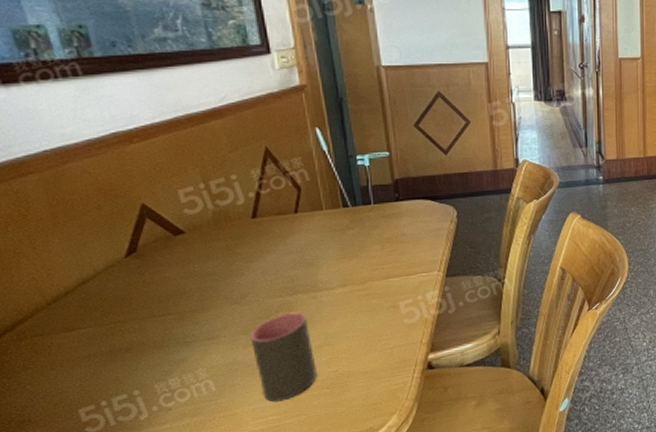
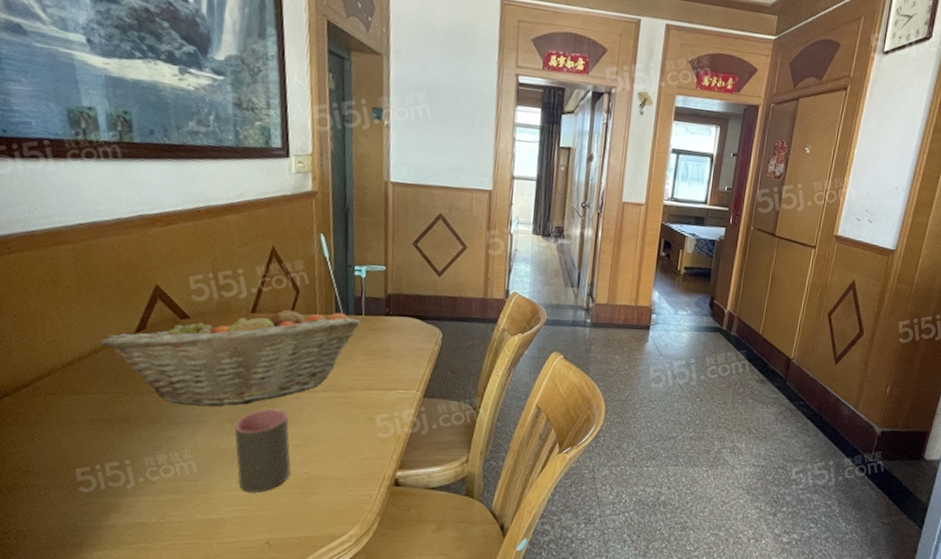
fruit basket: none [86,204,370,325] -> present [100,307,361,407]

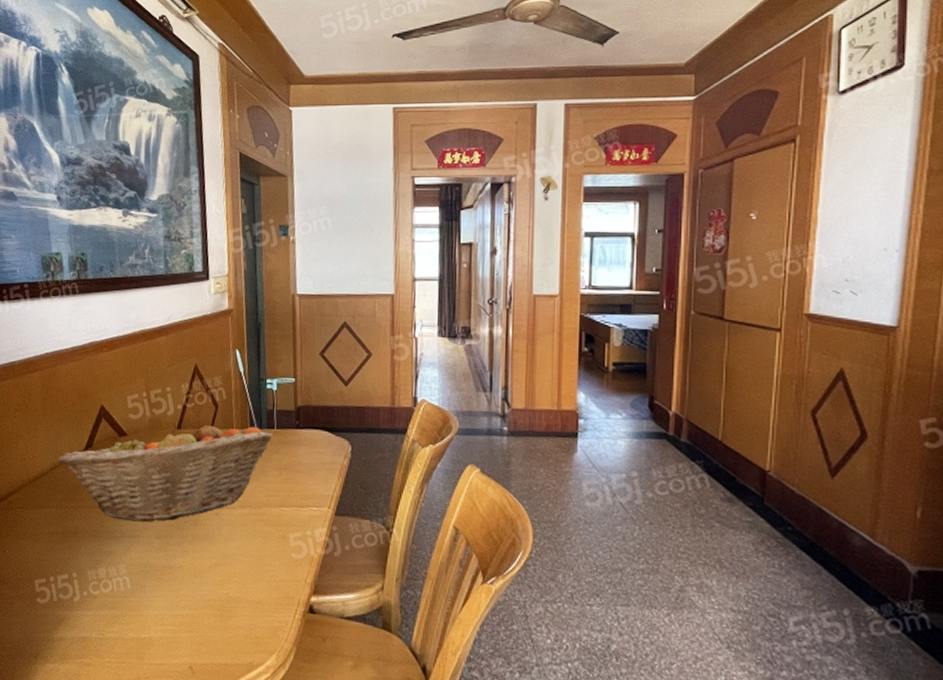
cup: present [234,408,291,493] -> none [162,524,211,613]

